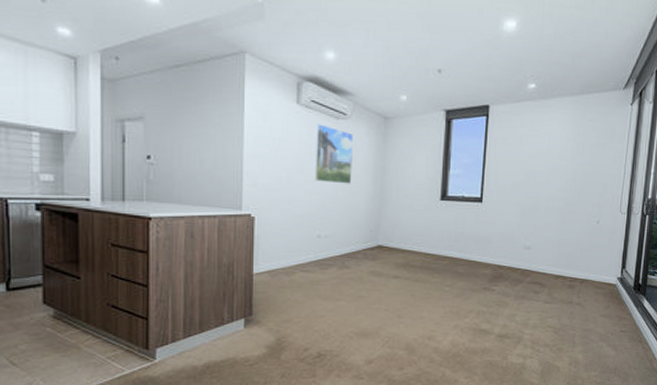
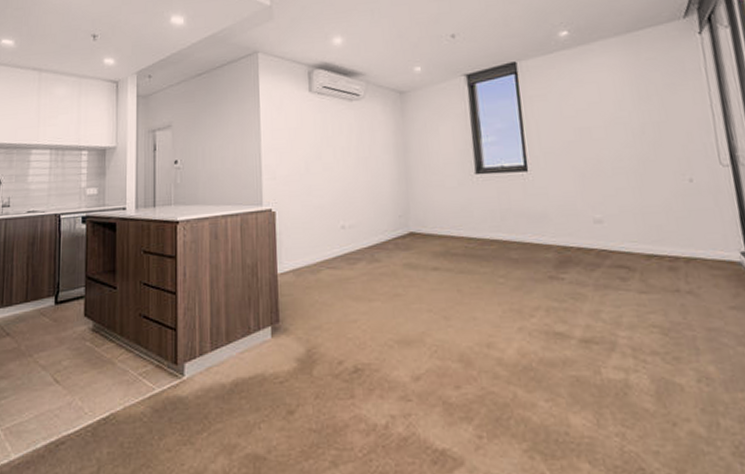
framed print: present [314,124,353,184] -> none [330,108,373,168]

